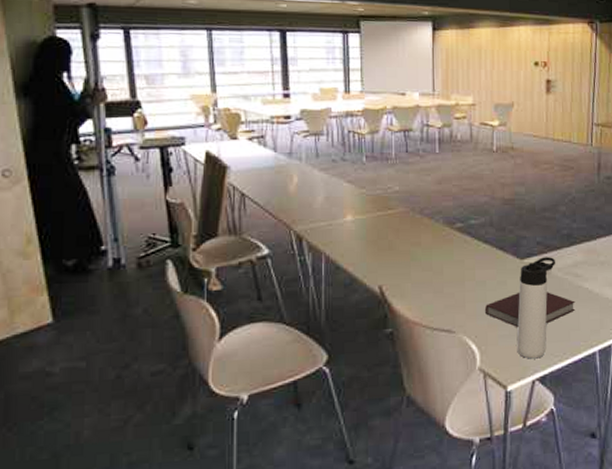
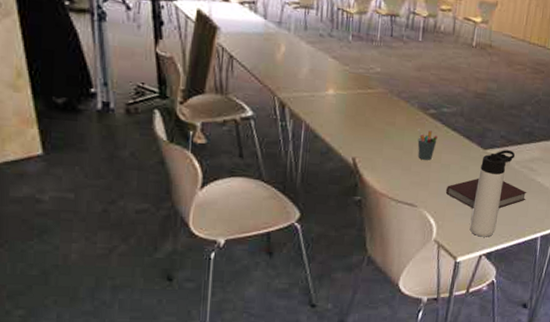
pen holder: none [447,245,468,279] -> present [417,128,438,160]

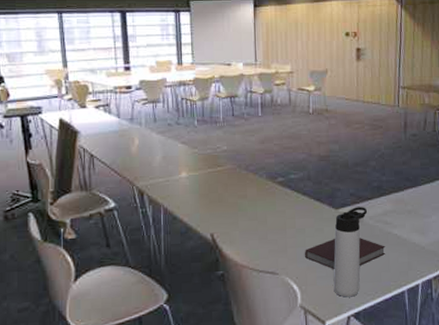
pen holder: present [417,128,438,160] -> none [270,197,289,227]

